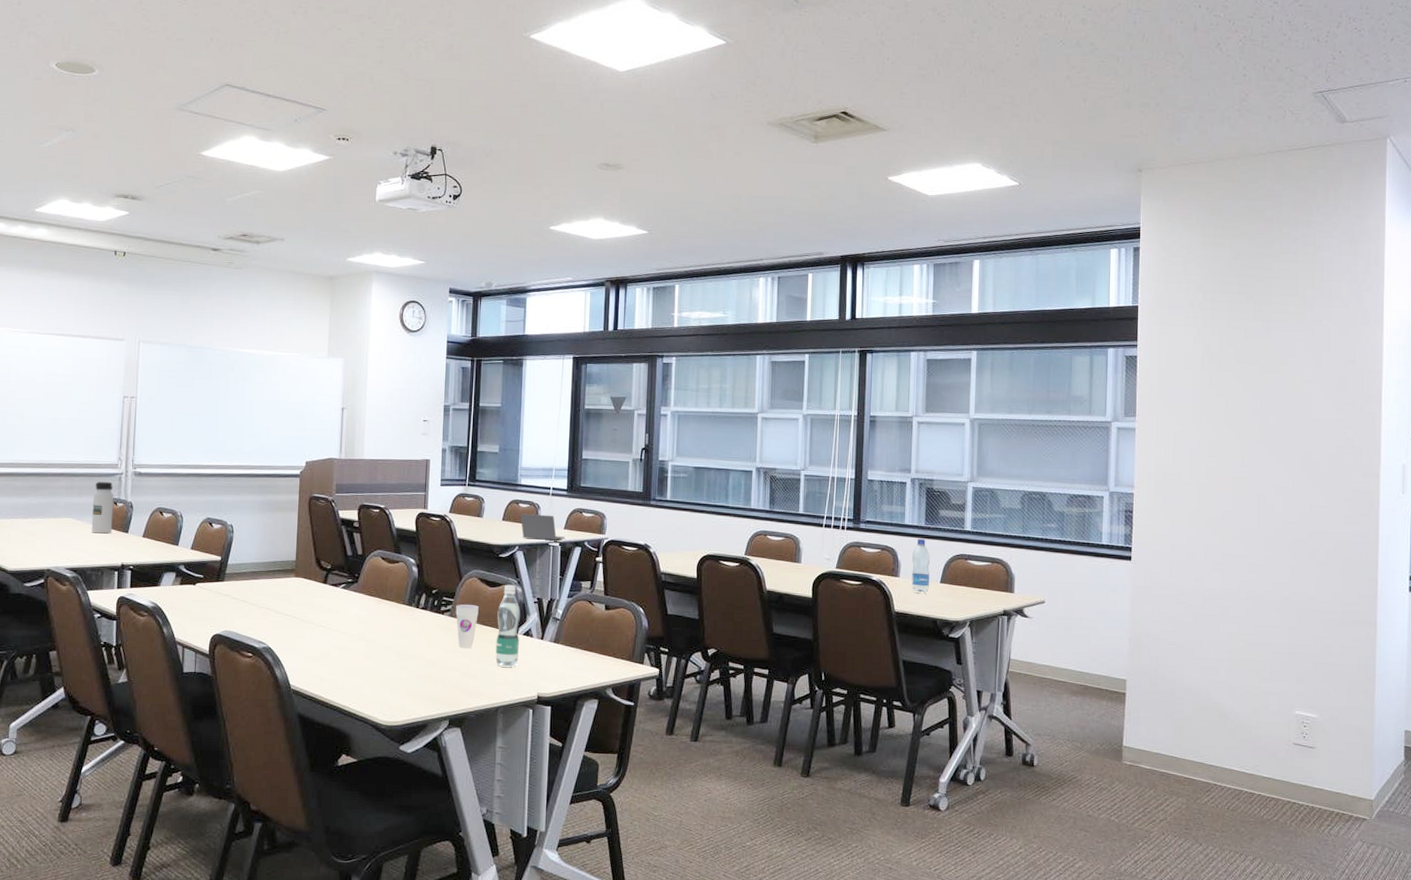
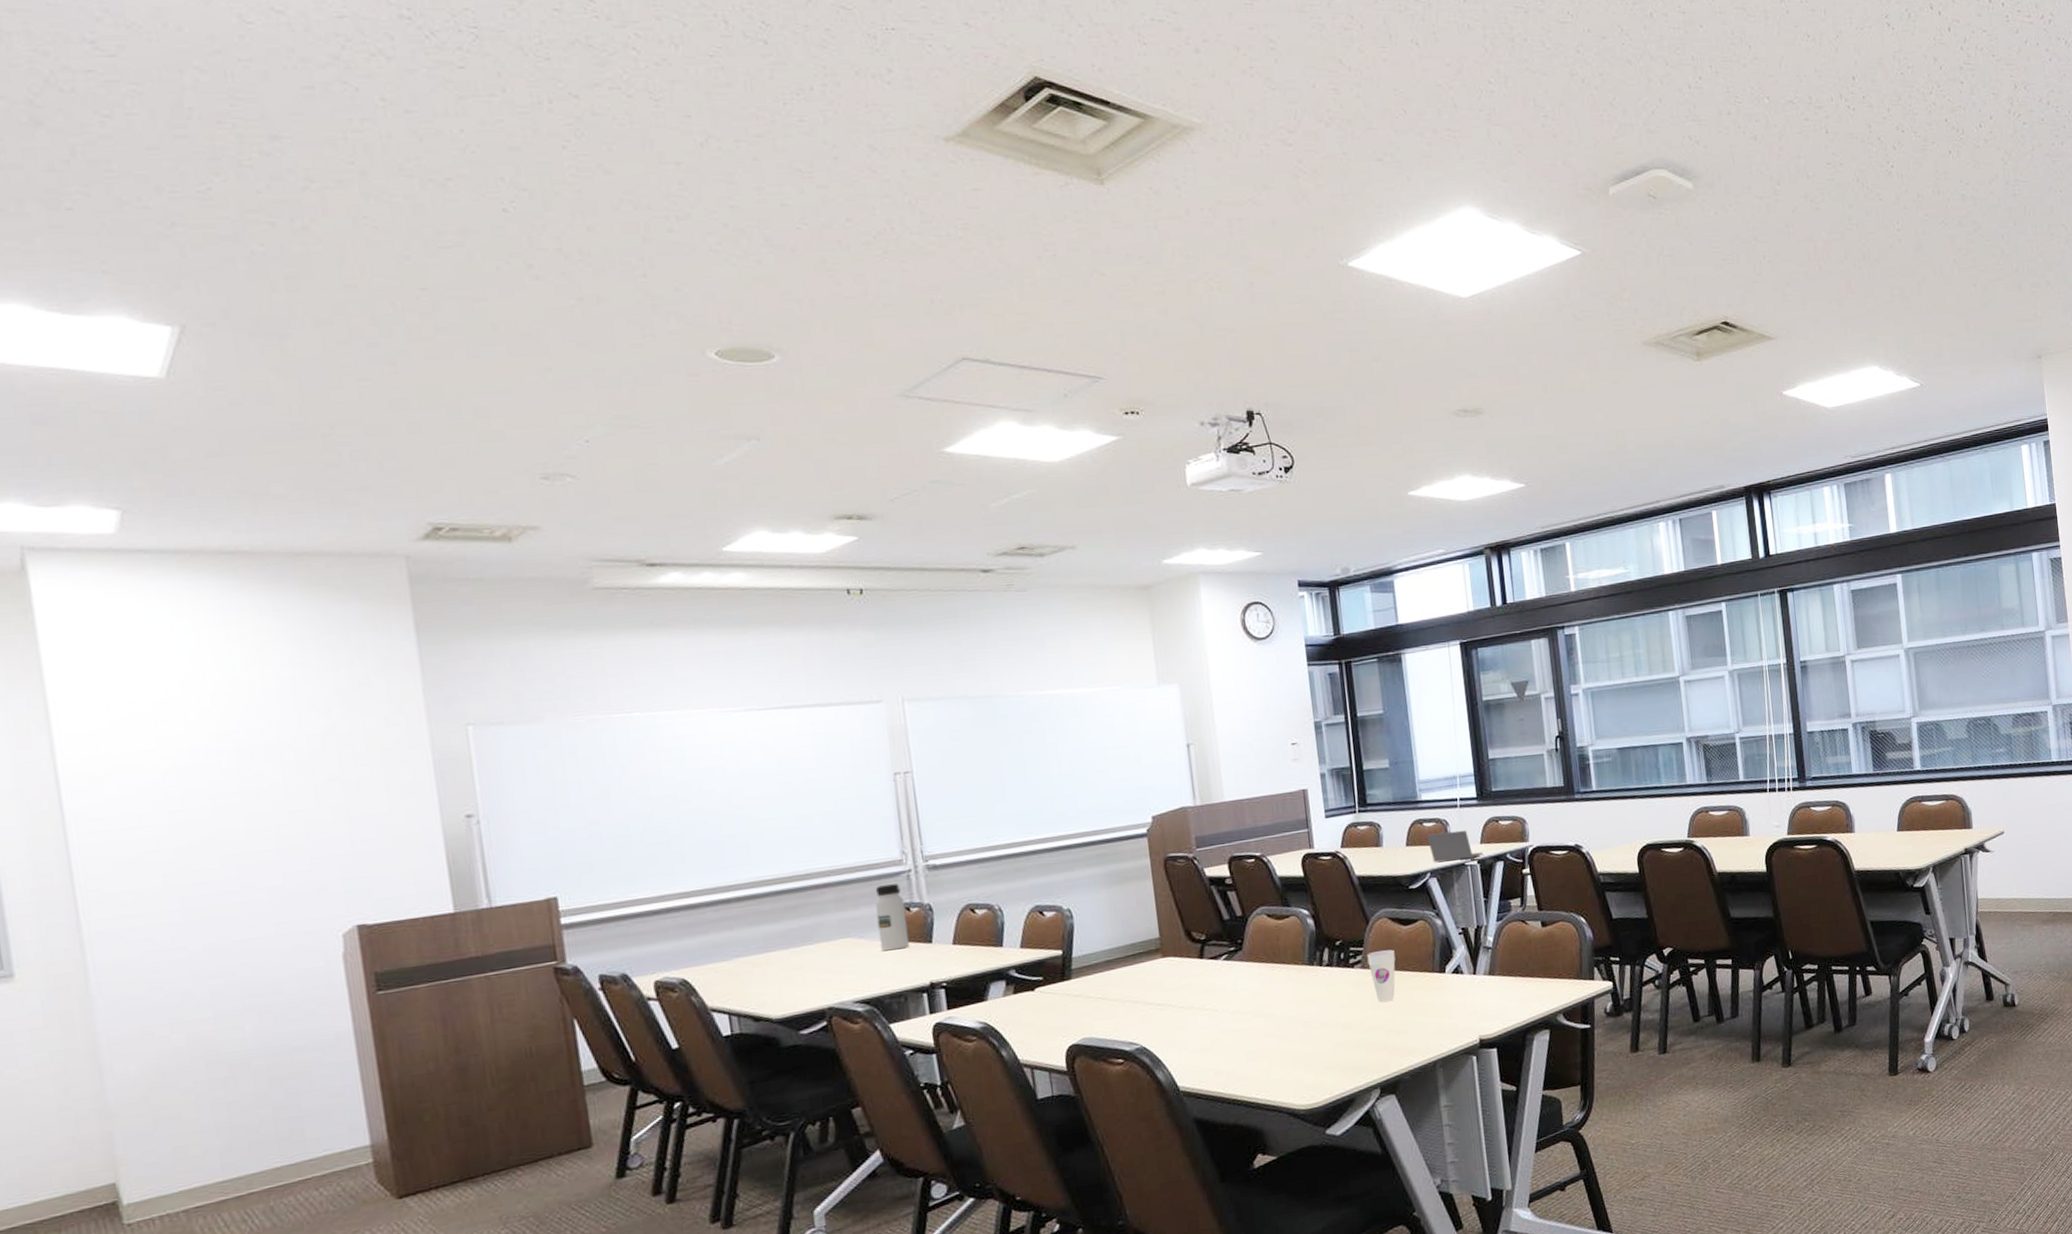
bottle: present [495,584,520,667] -> none [1417,918,1451,1015]
bottle: present [911,539,930,594] -> none [1865,787,1887,847]

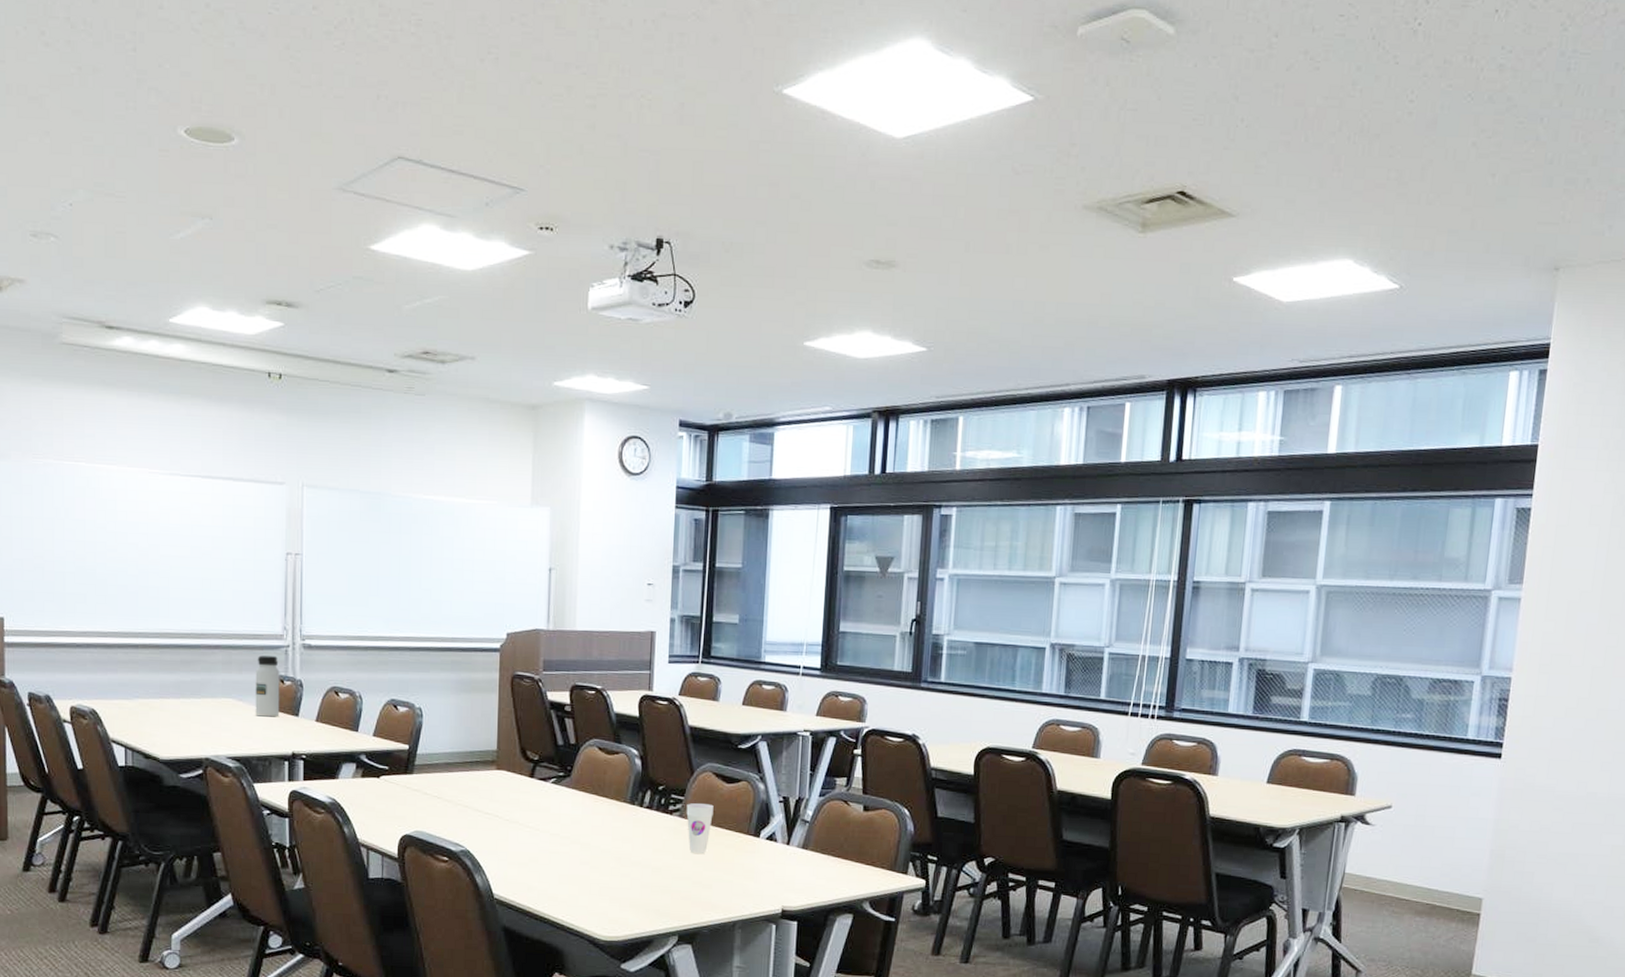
laptop computer: present [1426,830,1483,863] -> none [763,697,817,729]

